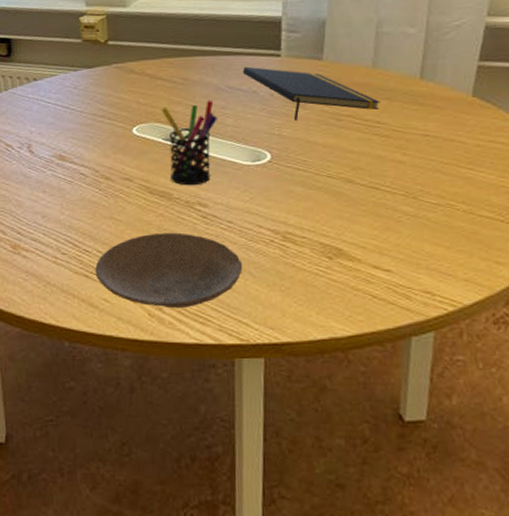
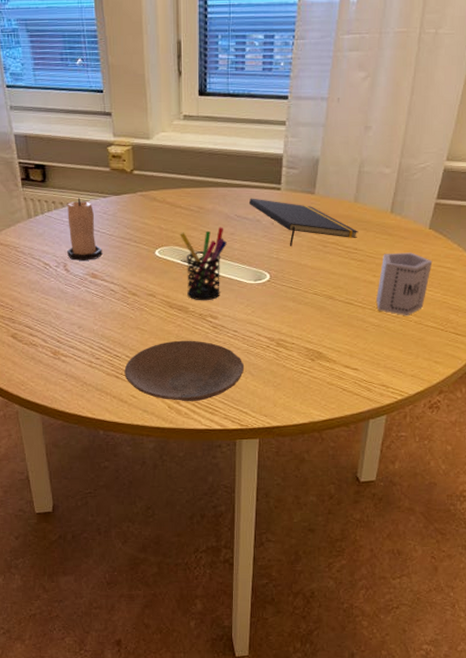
candle: none [32,72,72,141] -> present [67,198,103,261]
cup: none [409,125,481,204] -> present [376,252,433,316]

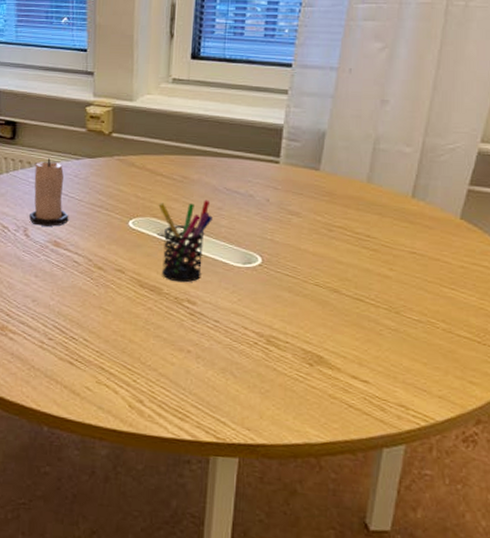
plate: present [124,340,245,402] -> none [80,326,226,403]
notepad: present [248,198,358,246] -> none [240,170,372,227]
cup: present [376,252,433,316] -> none [393,244,465,322]

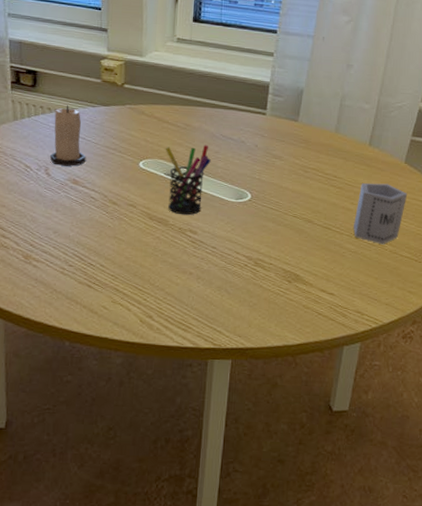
cup: none [393,244,465,322] -> present [354,183,408,245]

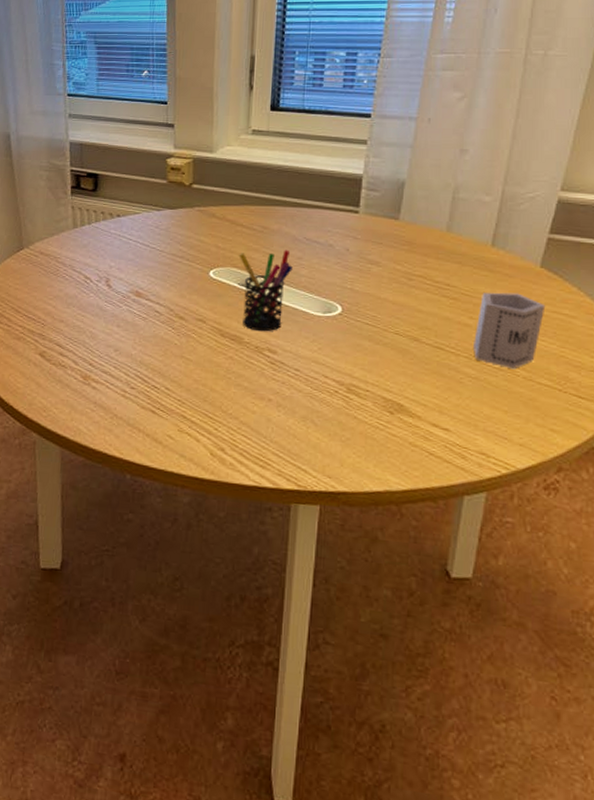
candle: present [50,105,86,166] -> none [111,210,151,277]

